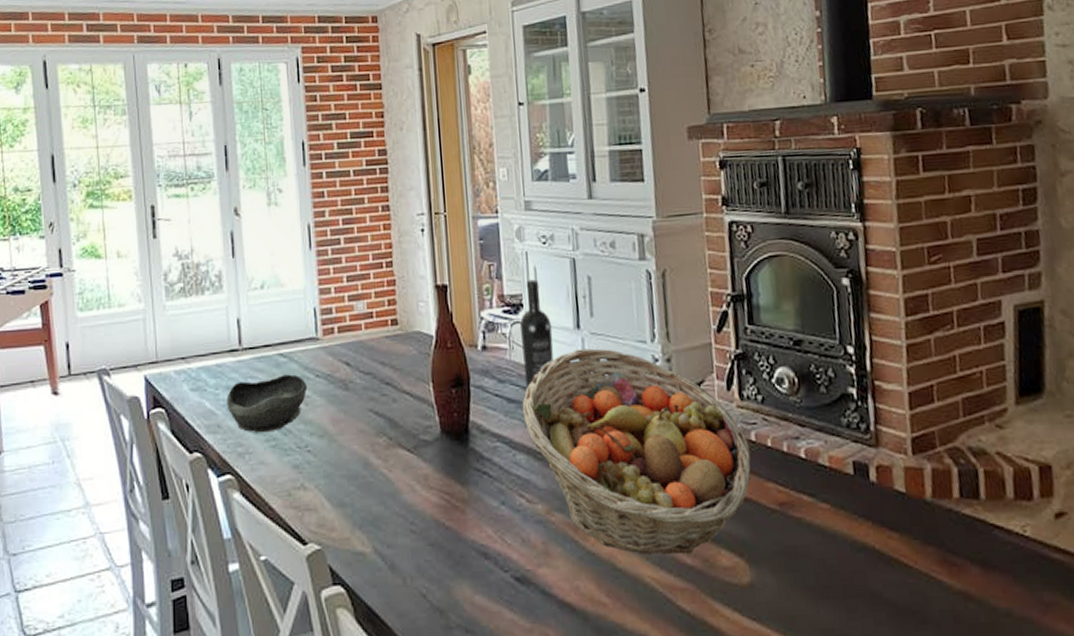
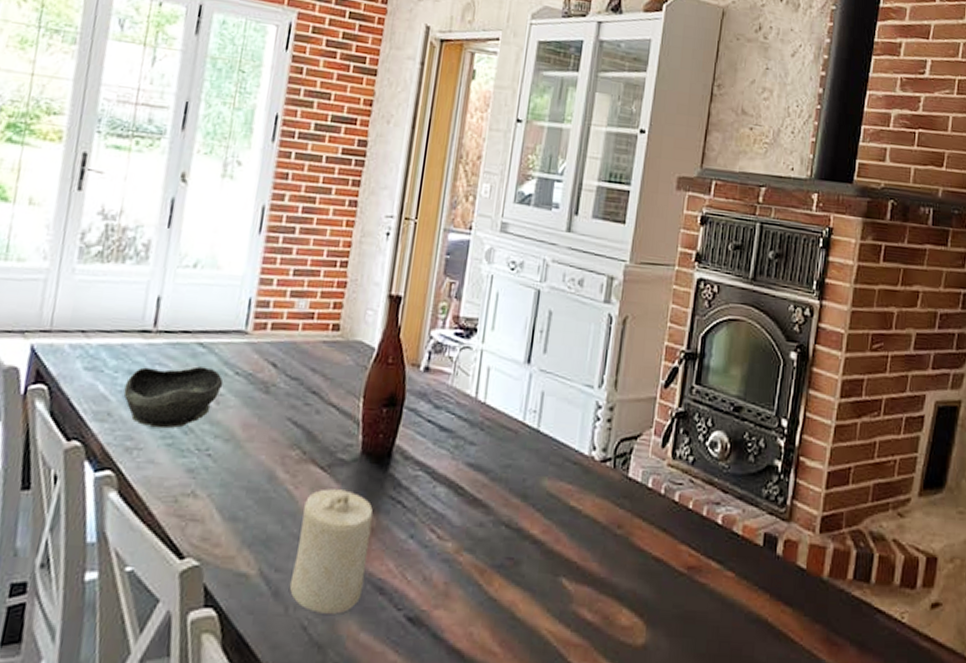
candle: none [400,467,469,581] -> present [289,489,374,614]
wine bottle: present [519,279,554,392] -> none [462,304,503,425]
fruit basket: present [522,348,752,556] -> none [452,384,672,610]

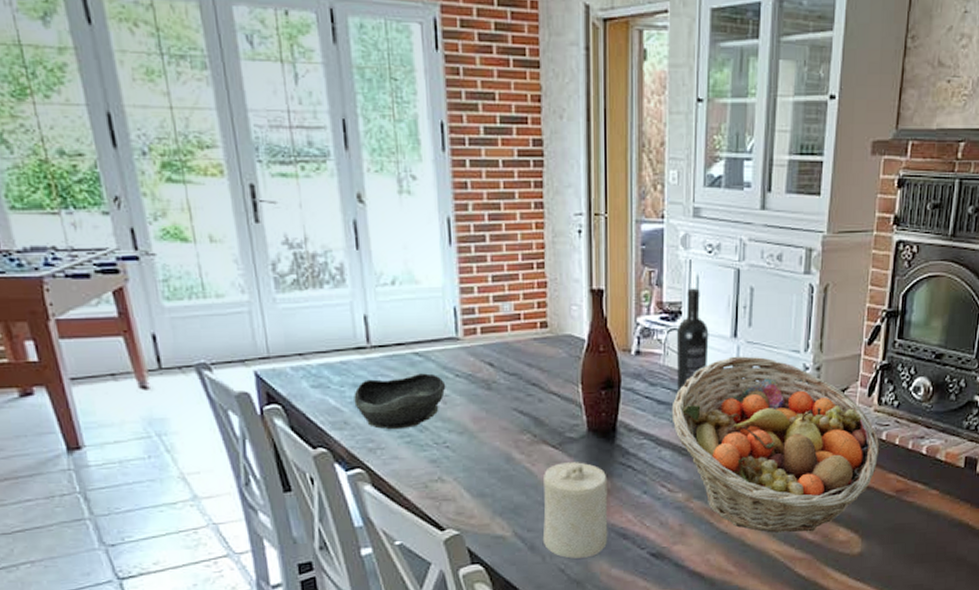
fruit basket: none [452,384,672,610] -> present [671,356,880,534]
wine bottle: none [462,304,503,425] -> present [676,288,709,395]

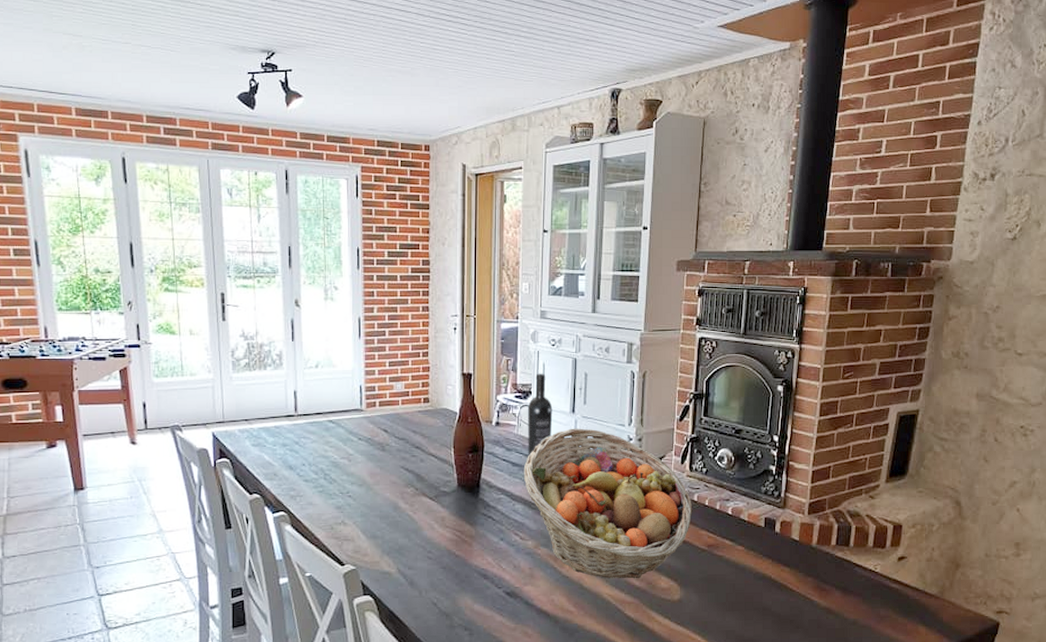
bowl: present [354,373,446,430] -> none [283,437,351,481]
candle: present [542,462,608,559] -> none [420,512,472,594]

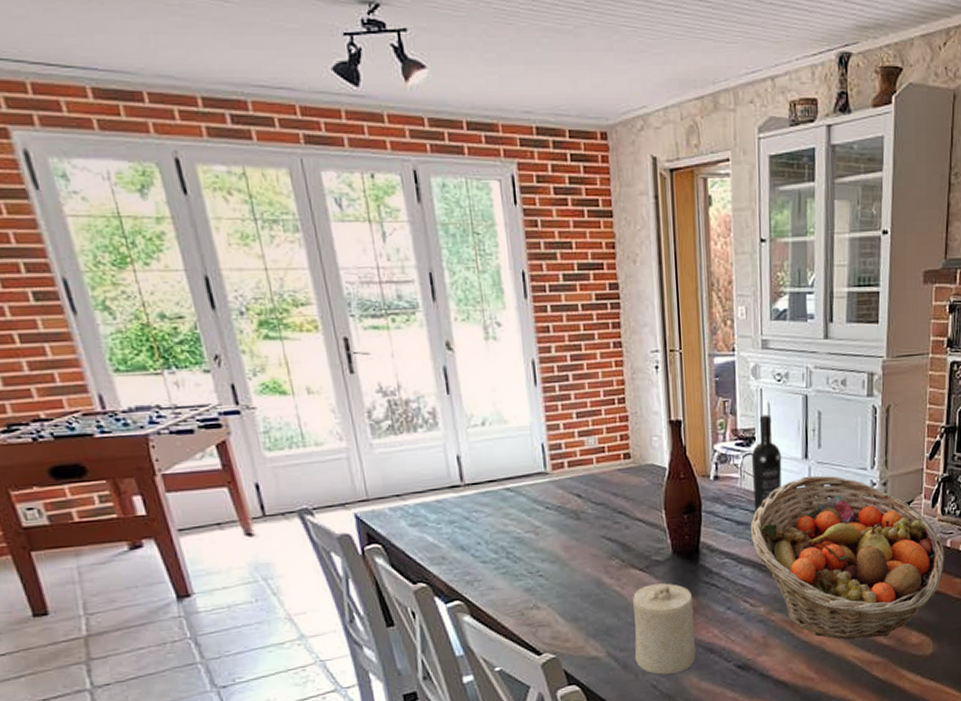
candle: none [420,512,472,594] -> present [633,583,696,675]

